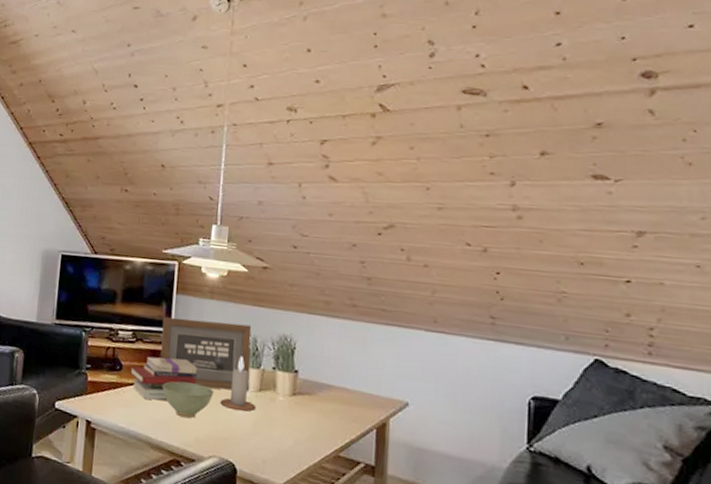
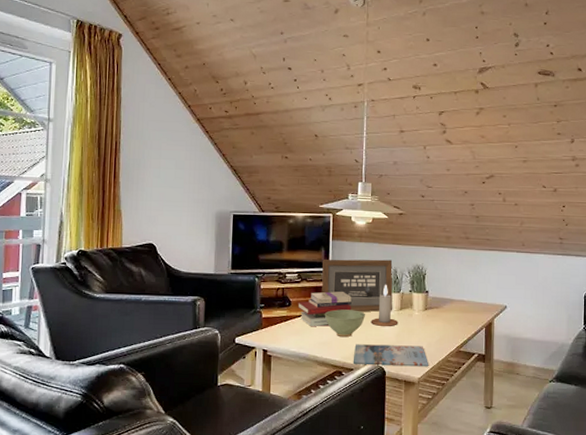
magazine: none [196,428,295,470] -> present [354,344,428,366]

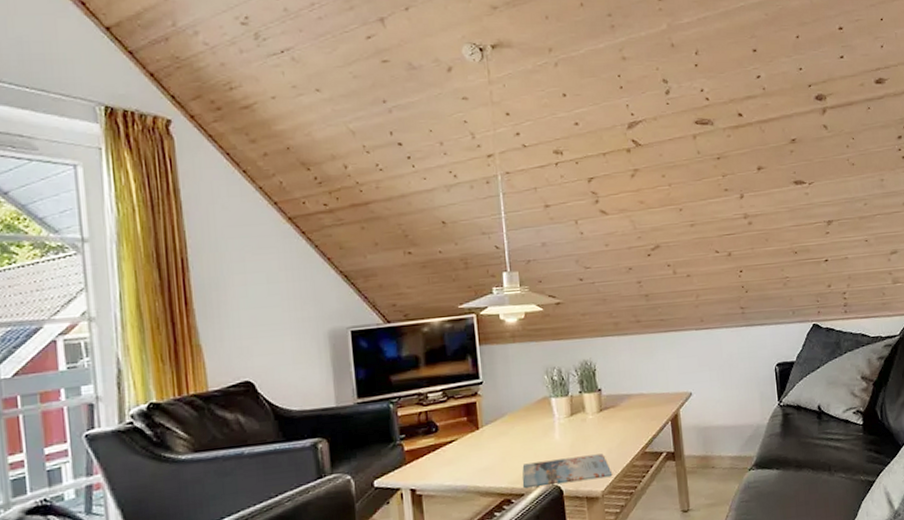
books: present [297,291,352,327] -> none [446,405,513,453]
picture frame: present [322,259,393,312] -> none [471,359,561,426]
bowl: present [324,309,365,337] -> none [481,424,531,459]
candle: present [371,284,399,326] -> none [538,388,571,439]

